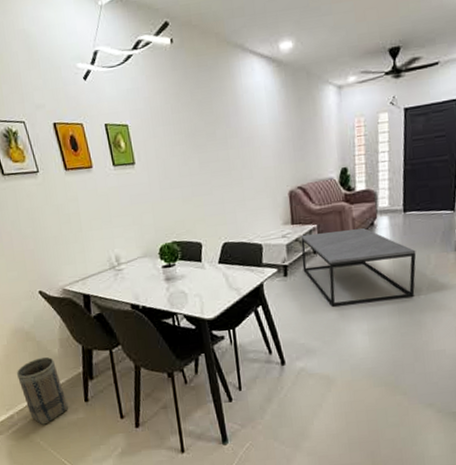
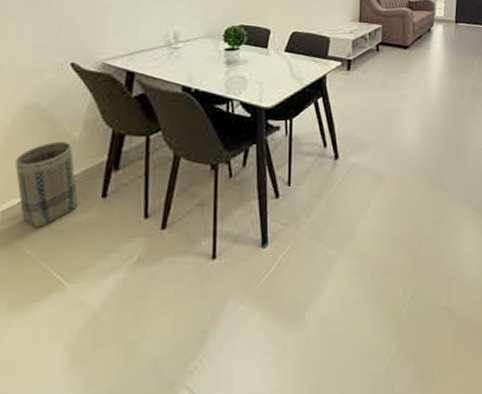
coffee table: present [300,228,417,307] -> none [365,32,463,103]

